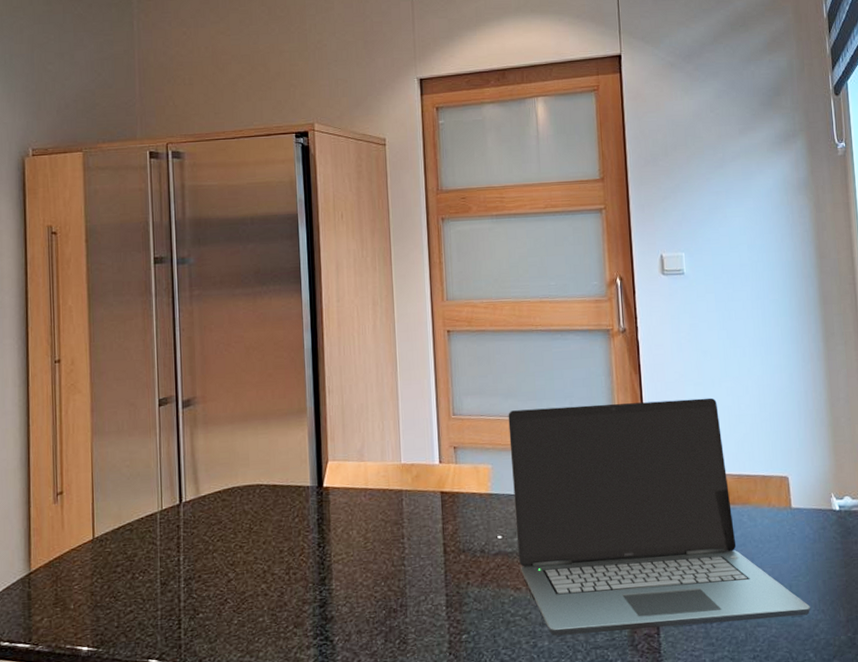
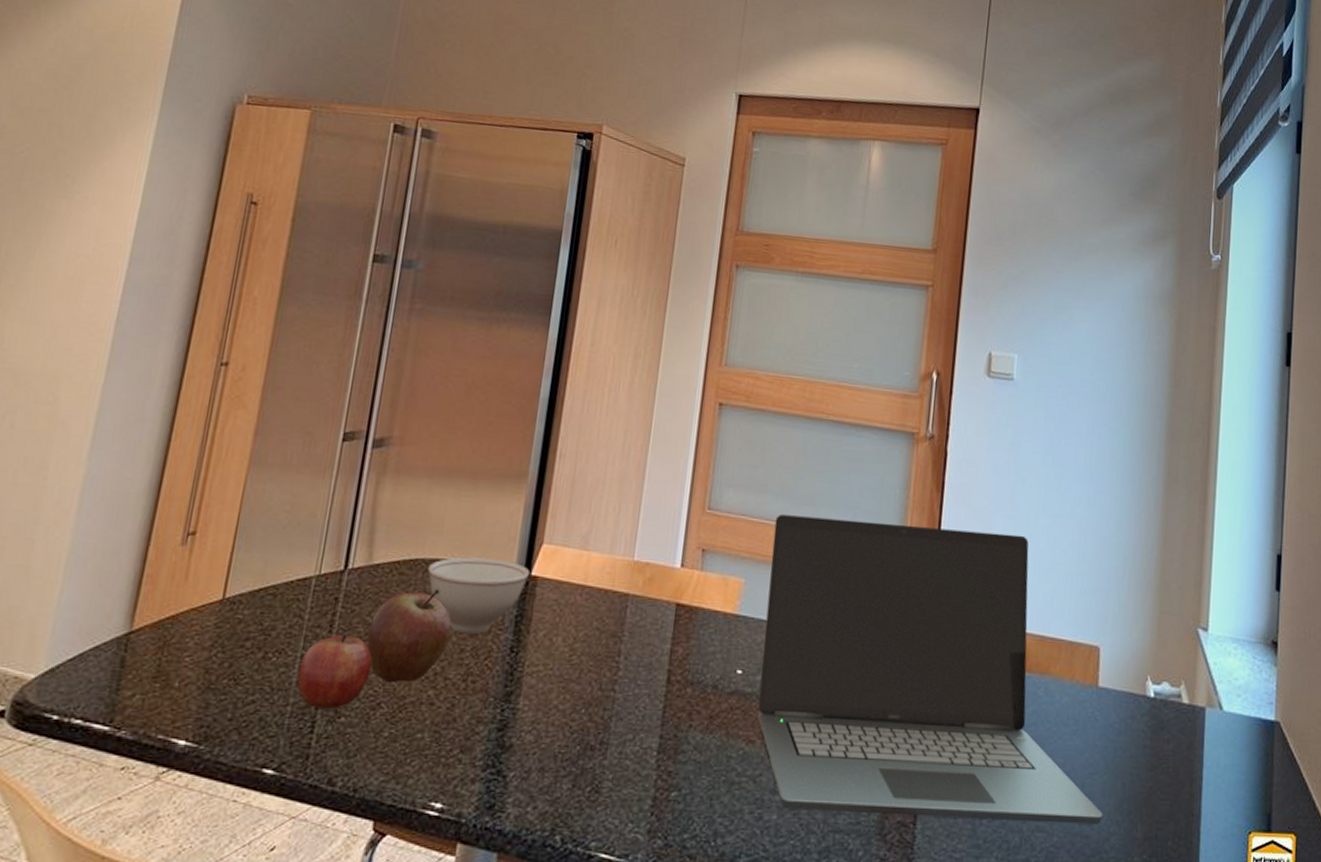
fruit: none [160,550,215,610] -> present [297,632,373,709]
fruit: none [207,507,271,584] -> present [367,589,452,683]
bowl: none [243,478,322,539] -> present [428,557,530,634]

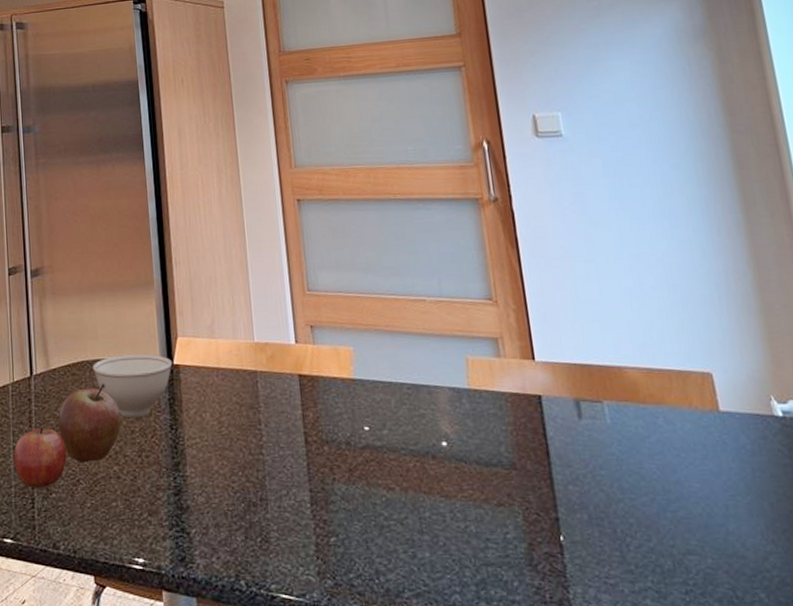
laptop: present [757,514,1103,825] -> none [368,277,756,547]

